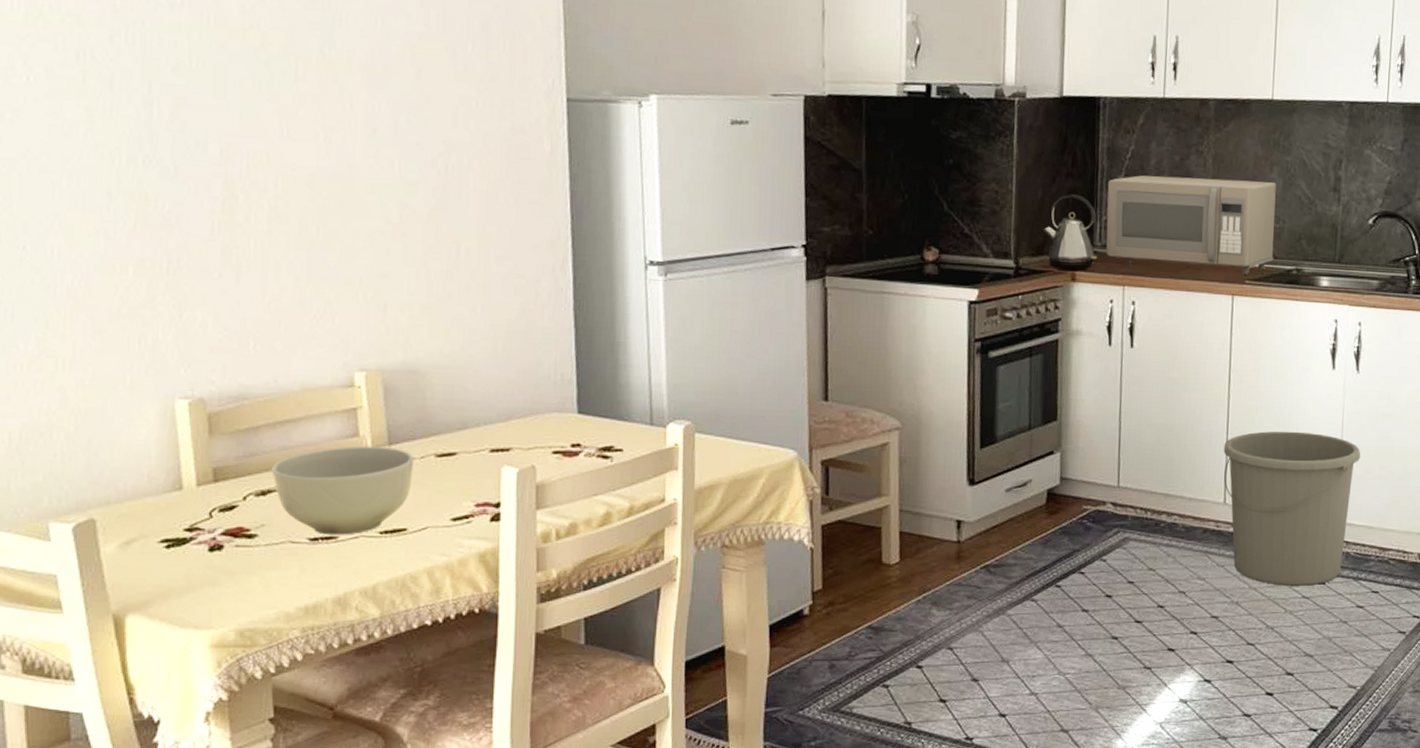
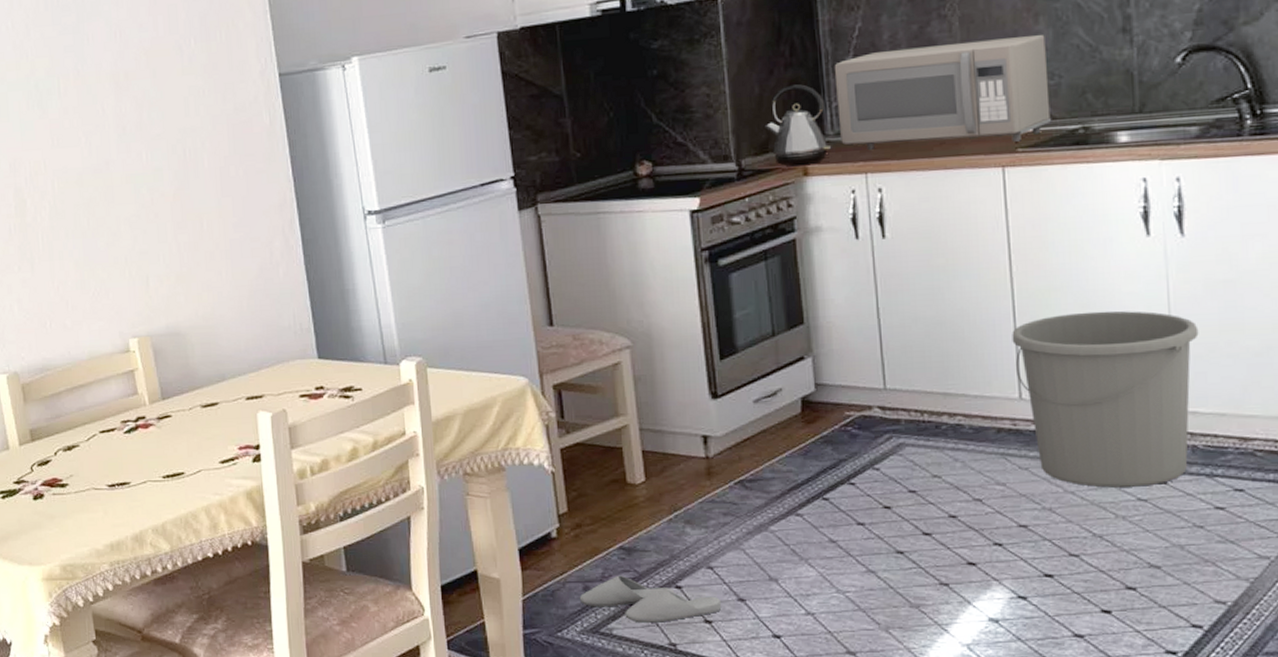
bowl: present [271,446,413,535] -> none [73,402,184,481]
slippers: none [824,654,957,702] -> present [579,575,722,623]

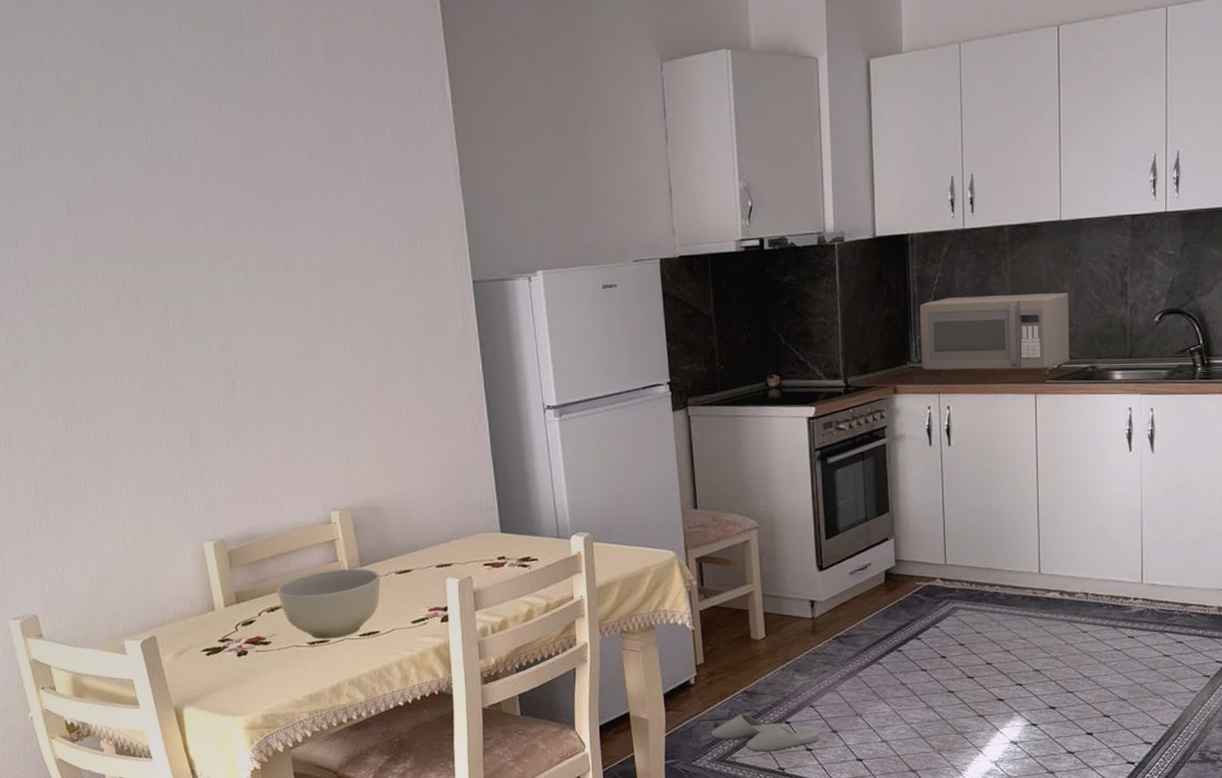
bowl: none [73,402,184,481] -> present [277,569,380,639]
kettle: present [764,83,832,166] -> none [866,318,915,385]
bucket: present [1012,310,1199,488] -> none [1036,507,1160,641]

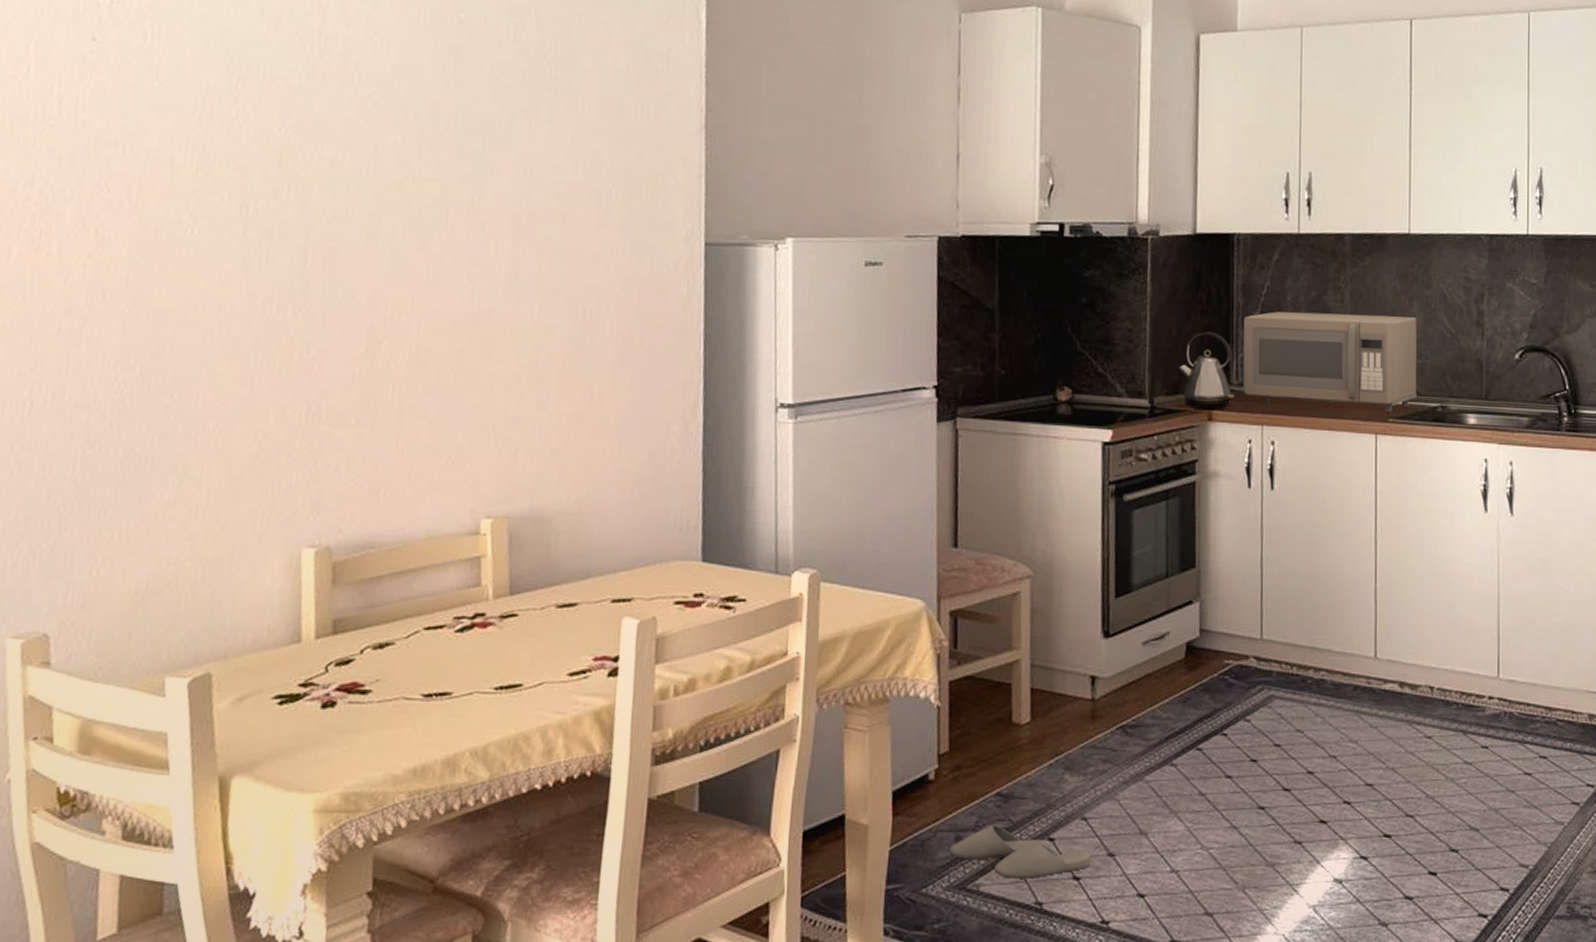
bowl: present [277,569,380,639] -> none [391,597,534,691]
kettle: none [866,318,915,385] -> present [1178,330,1235,410]

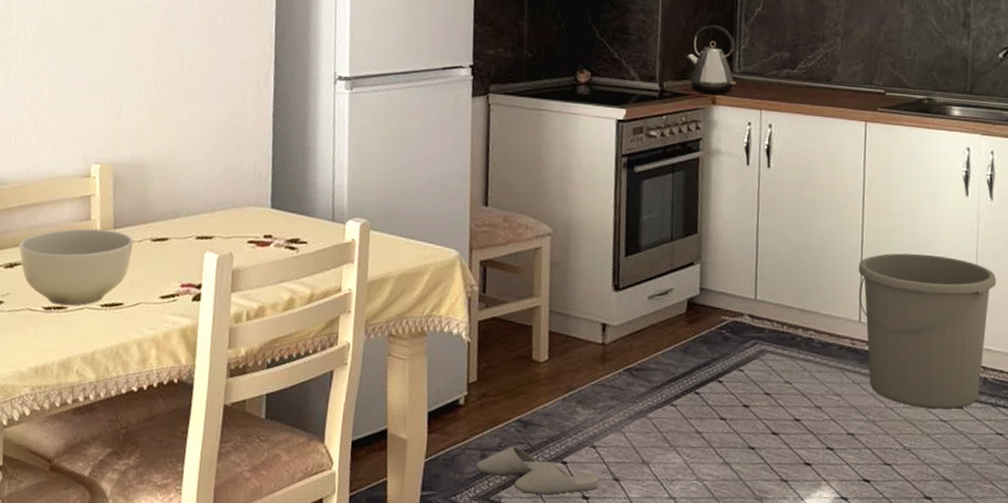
bowl: none [391,597,534,691] -> present [19,228,133,306]
microwave: present [1243,311,1418,412] -> none [744,8,907,102]
bucket: none [1372,578,1520,750] -> present [858,253,997,409]

